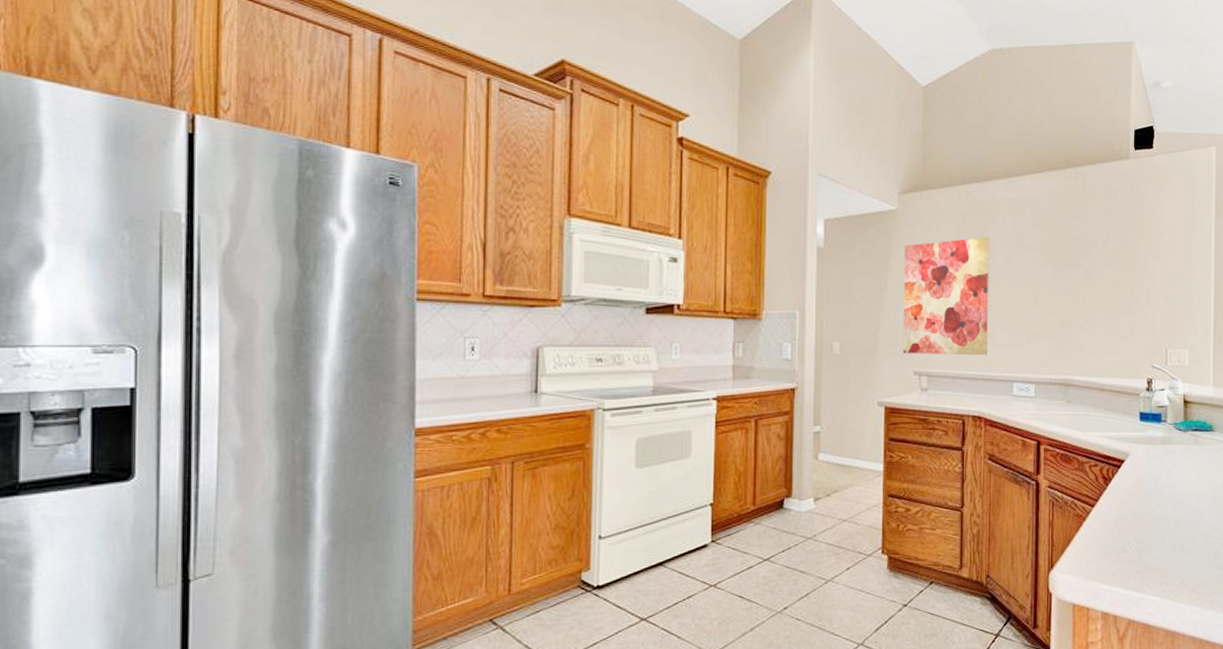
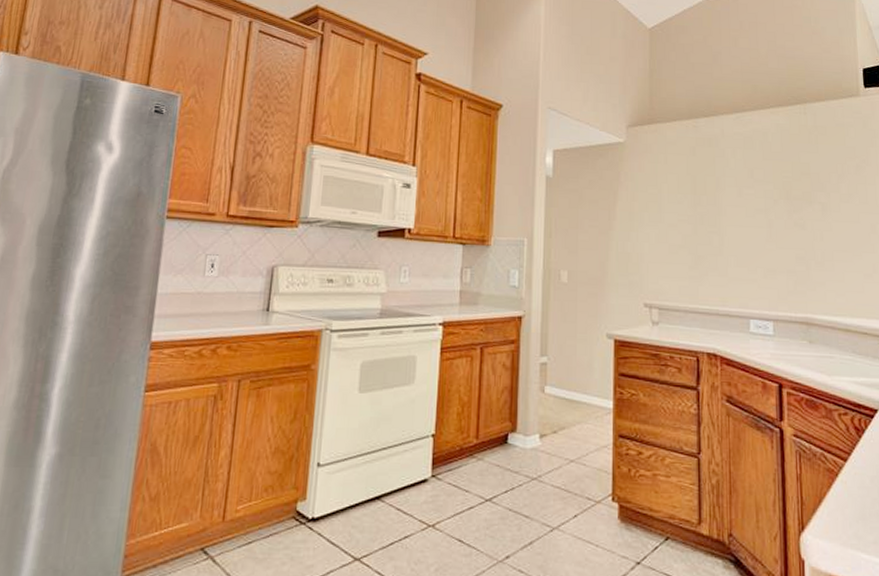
wall art: present [903,236,989,356] -> none [632,169,721,290]

